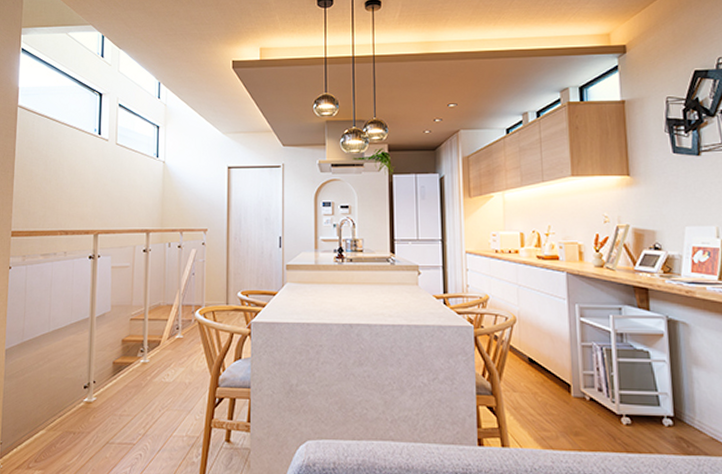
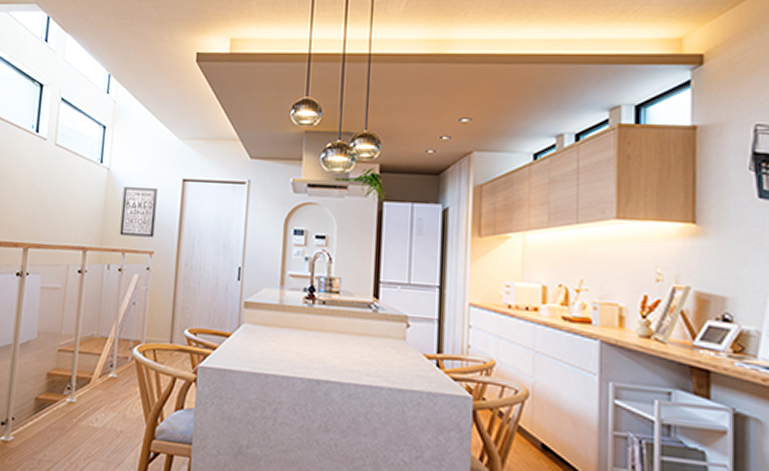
wall art: none [177,175,207,217] -> present [120,186,158,238]

